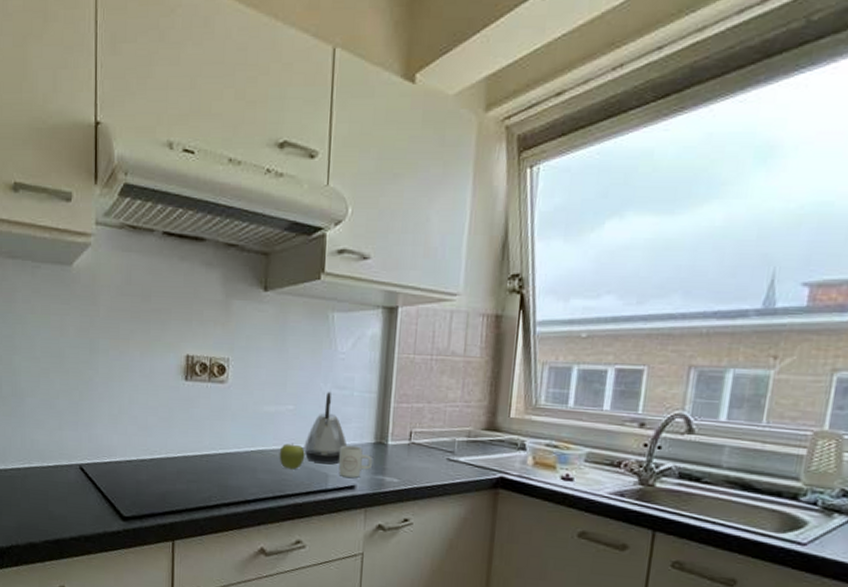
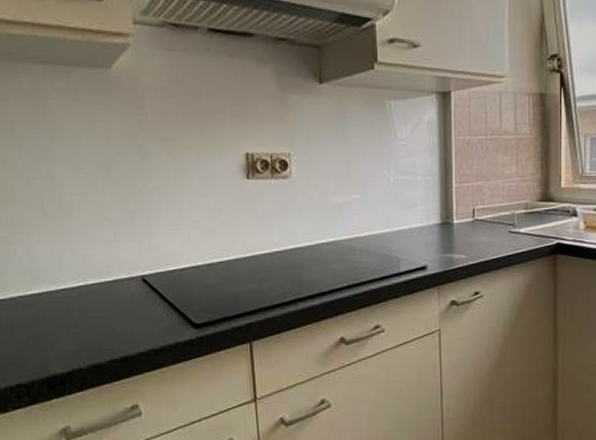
fruit: present [279,442,305,470] -> none [350,231,376,258]
kettle: present [303,392,348,464] -> none [372,178,416,249]
mug: present [338,445,372,478] -> none [408,228,440,259]

